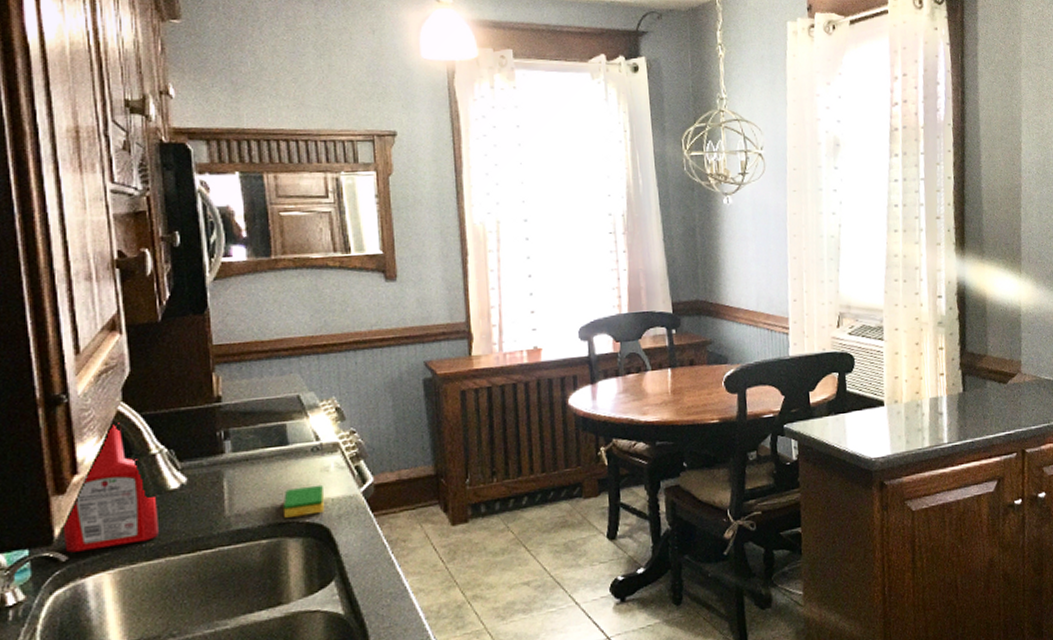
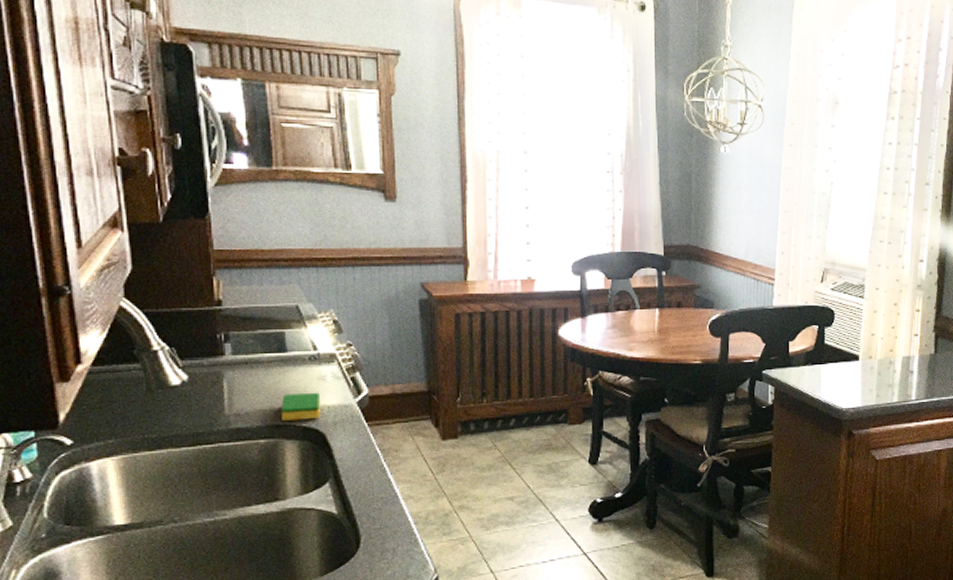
ketchup bottle: present [62,423,159,553] -> none [67,318,160,437]

